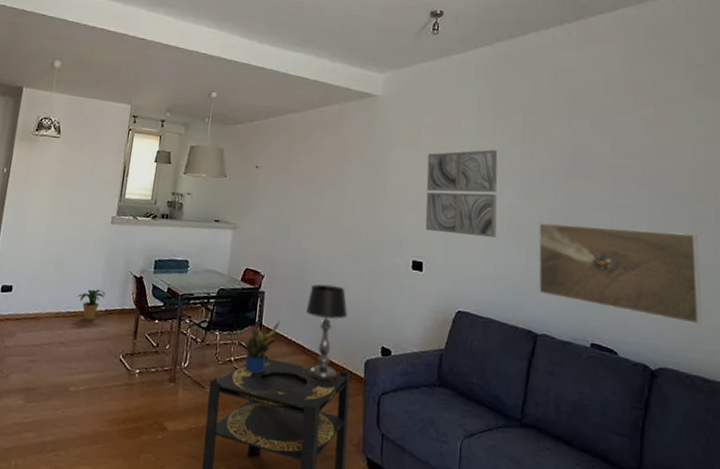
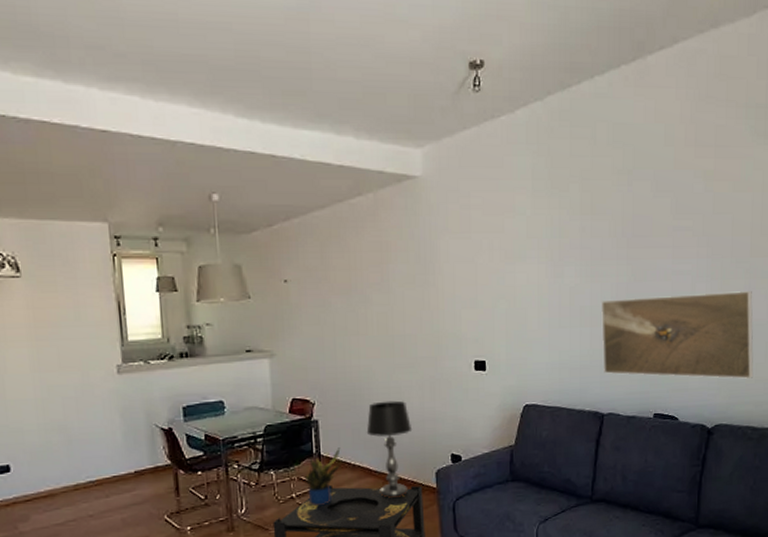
potted plant: present [77,289,106,321] -> none [96,451,131,486]
wall art: present [425,149,498,237] -> none [481,227,559,327]

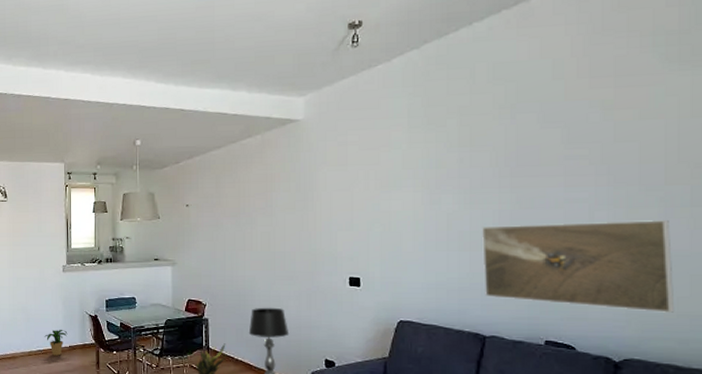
potted plant: none [96,451,131,486] -> present [44,330,68,356]

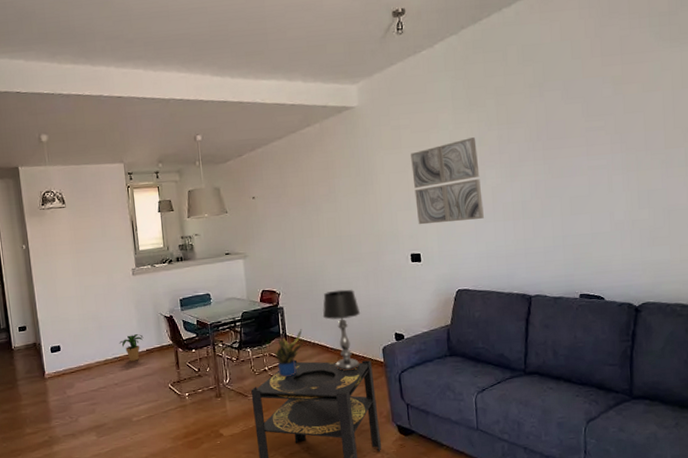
wall art: none [357,159,435,248] -> present [411,137,484,225]
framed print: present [482,219,675,313] -> none [522,179,678,261]

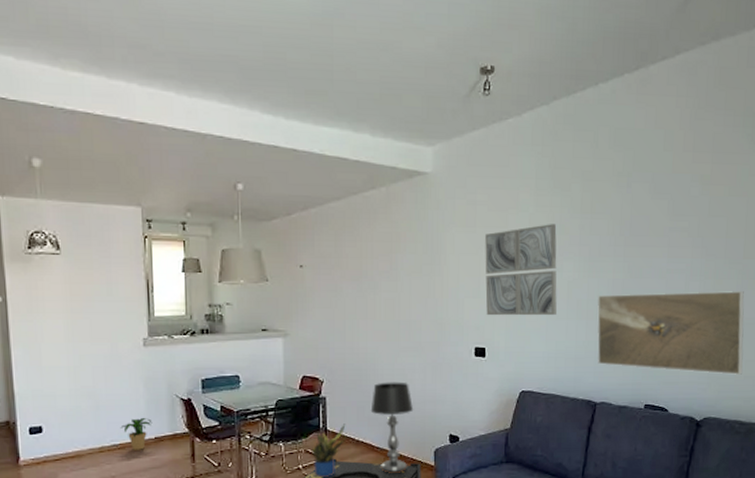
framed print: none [522,179,678,261] -> present [597,290,745,375]

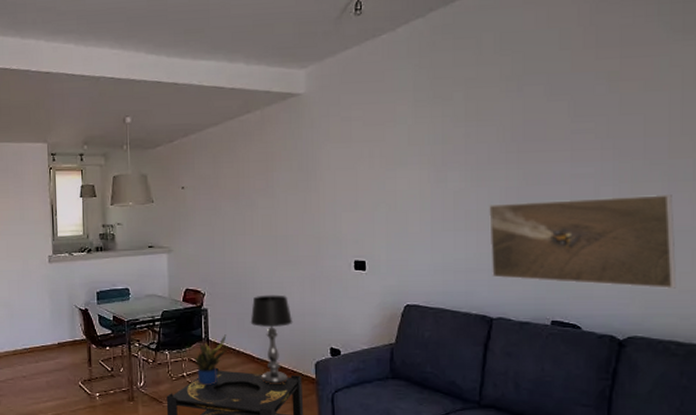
potted plant: present [120,418,153,450] -> none [30,326,56,354]
wall art: present [485,224,557,316] -> none [362,134,442,229]

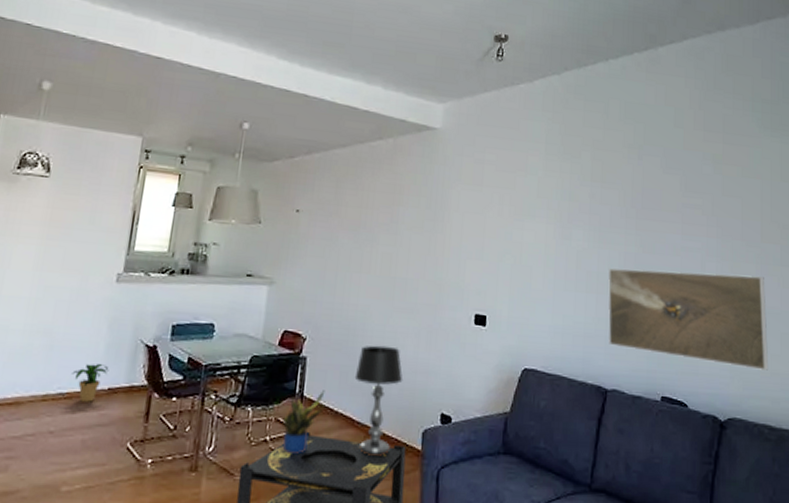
potted plant: none [30,326,56,354] -> present [71,364,109,402]

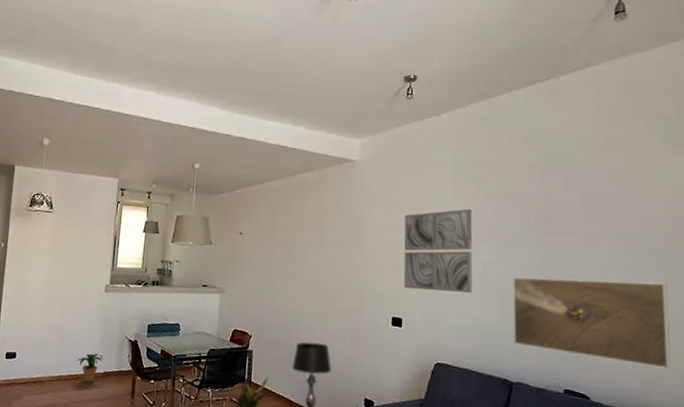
wall art: none [489,189,566,286] -> present [404,209,473,293]

